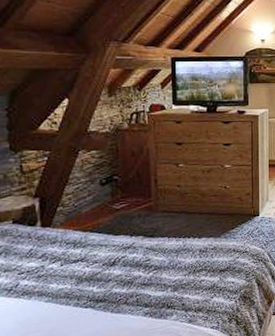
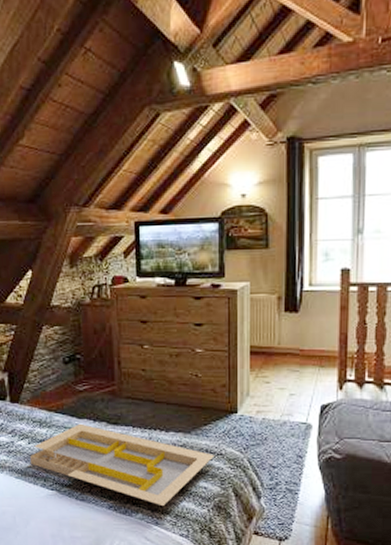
serving tray: none [61,240,240,305] -> present [29,423,214,507]

